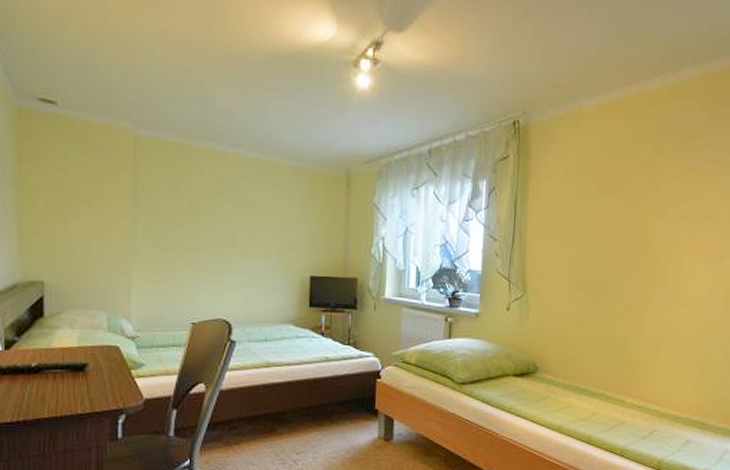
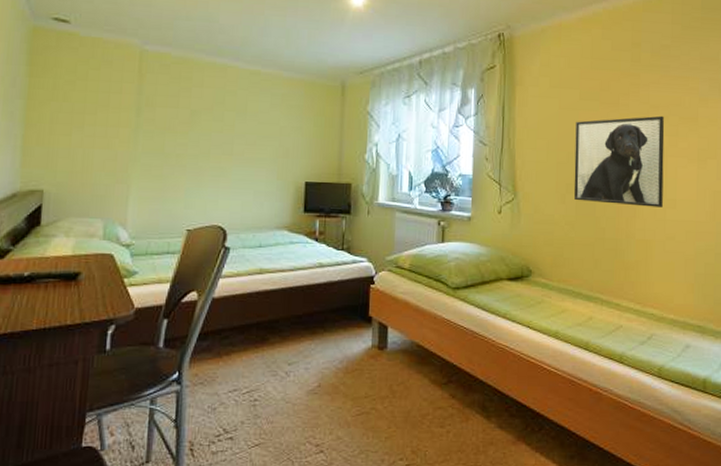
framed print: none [584,211,683,306] -> present [573,115,665,207]

